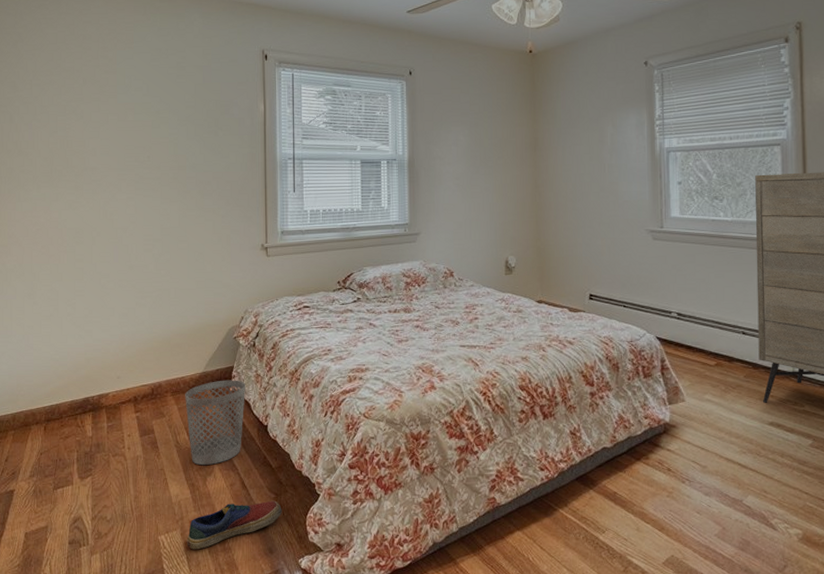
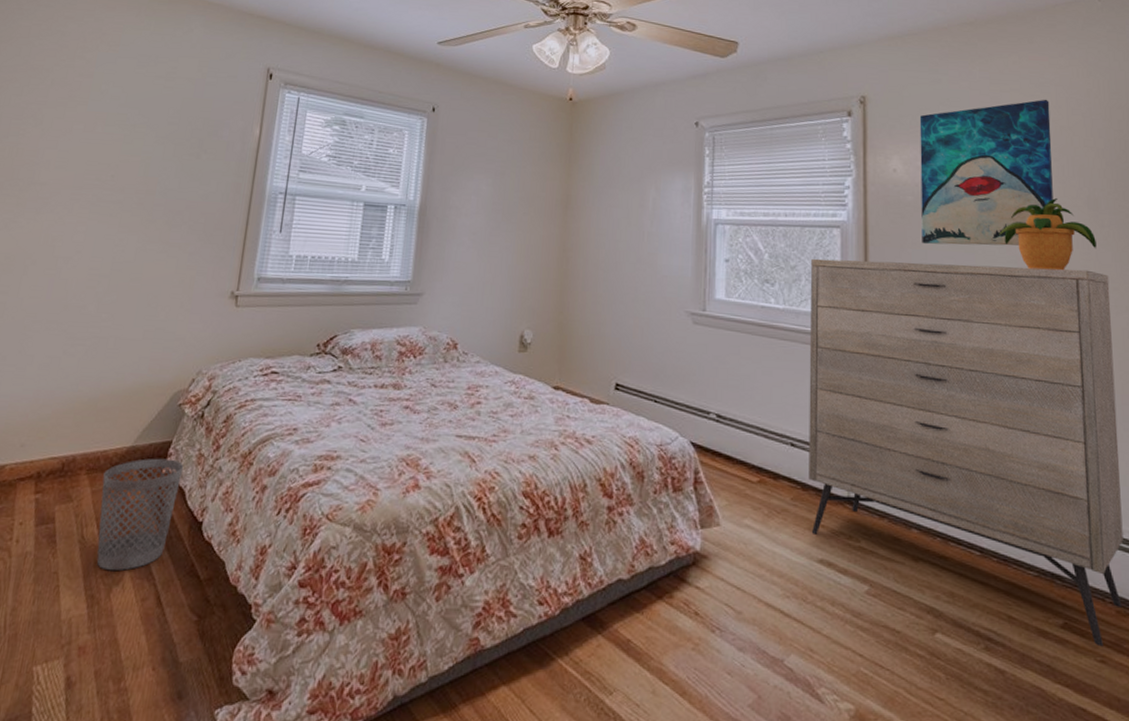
shoe: present [186,500,282,550] -> none [69,624,204,689]

